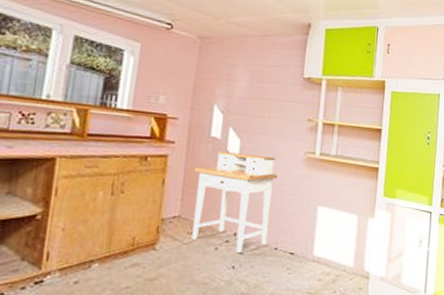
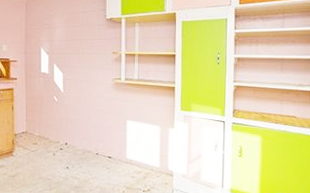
desk: present [192,151,278,253] -> none [32,83,93,157]

